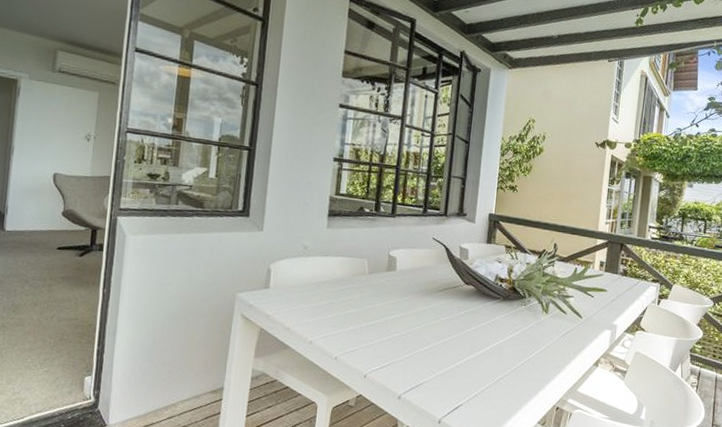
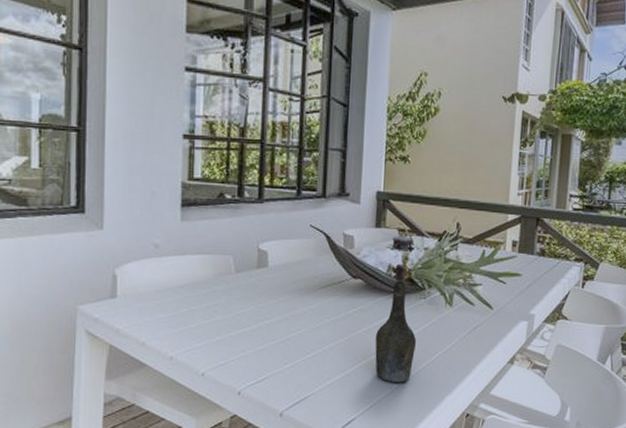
bottle: none [481,251,519,377] -> present [375,236,417,383]

